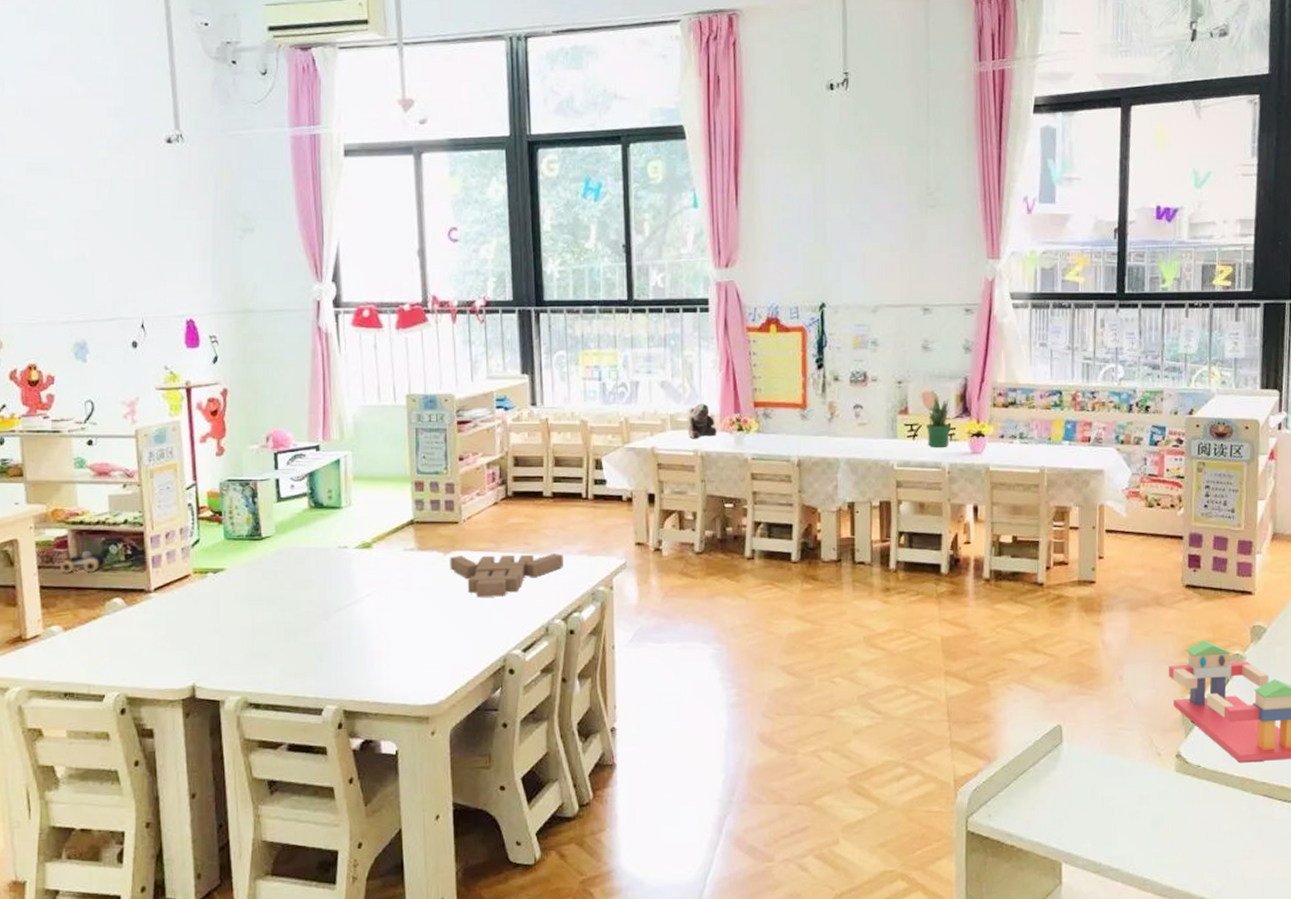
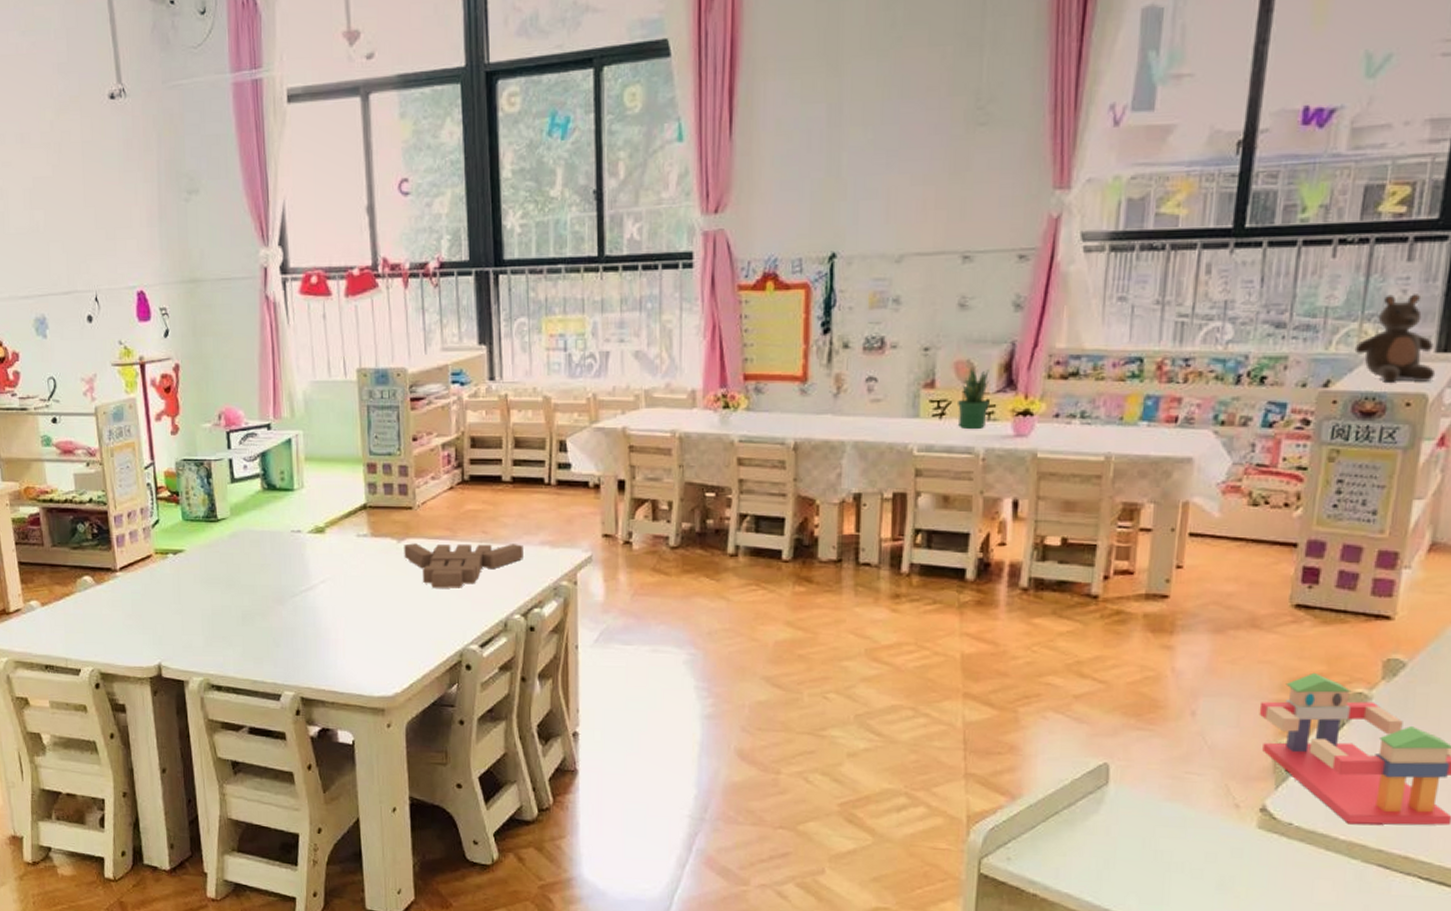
toy car: present [60,550,107,573] -> none [35,528,76,550]
stuffed animal: present [687,403,717,439] -> none [664,376,699,418]
stuffed bear: none [1207,345,1263,411] -> present [1354,294,1436,382]

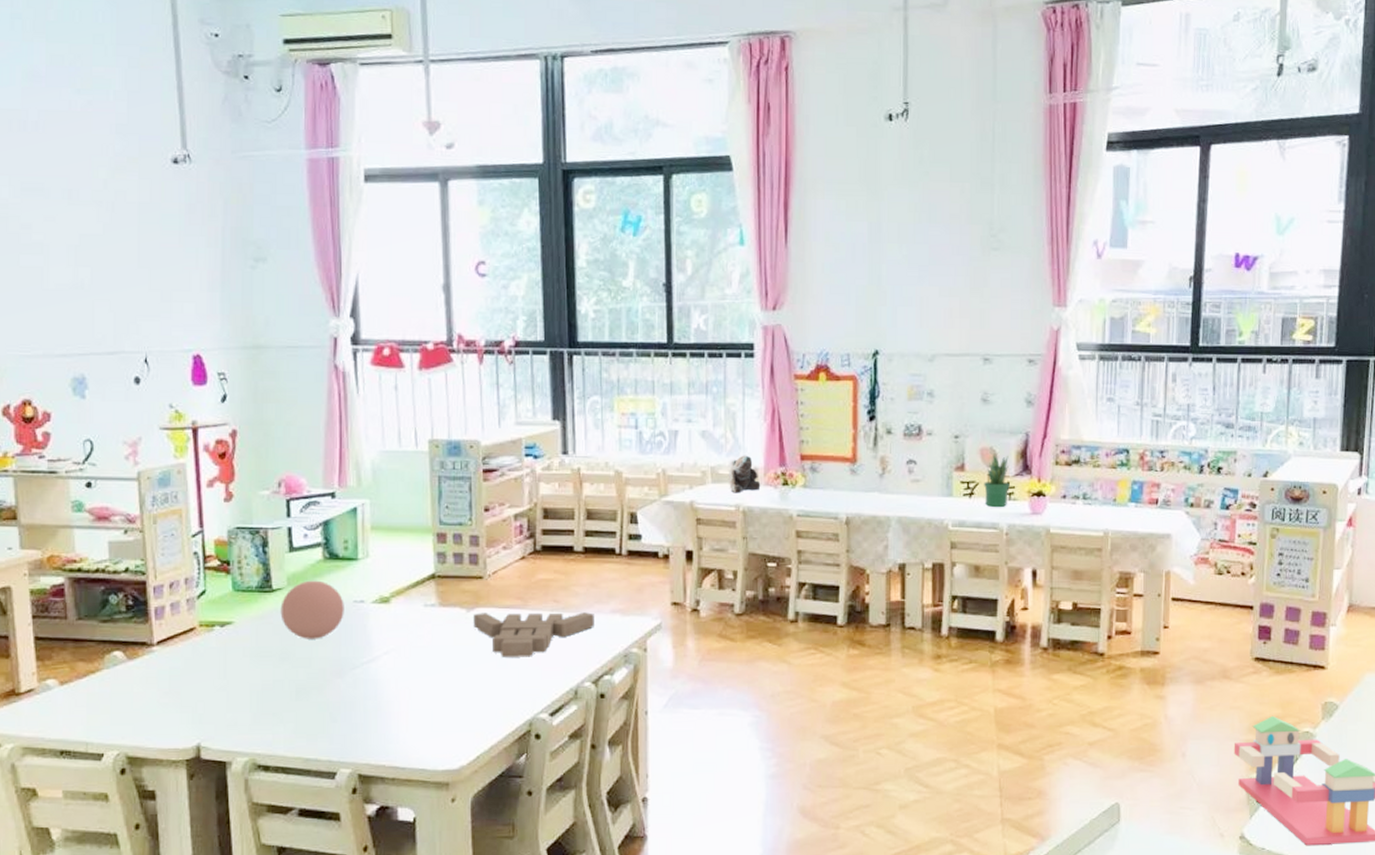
ball: none [225,510,283,568] -> present [280,580,344,639]
stuffed animal: none [664,376,699,418] -> present [729,455,761,493]
stuffed bear: present [1354,294,1436,382] -> none [1284,404,1342,474]

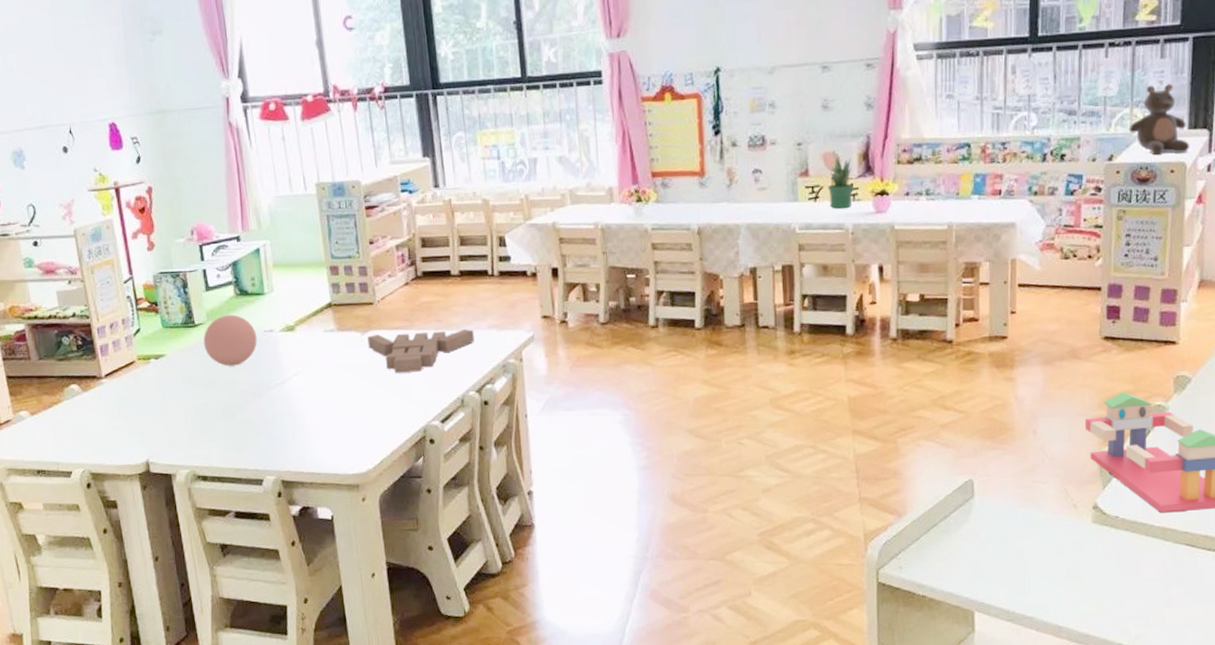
stuffed animal: present [729,455,761,493] -> none [586,176,616,213]
stuffed bear: none [1284,404,1342,474] -> present [1129,84,1190,155]

